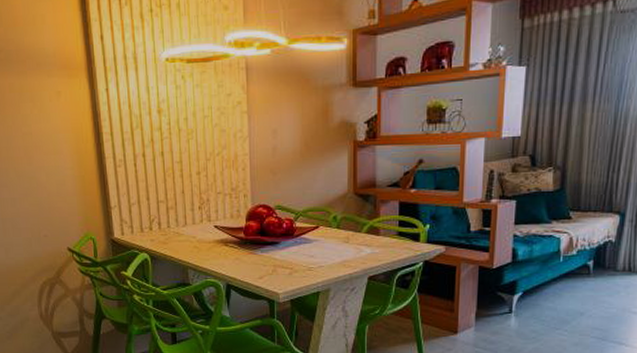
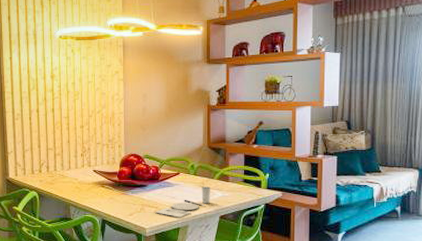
place setting: none [290,242,357,280] -> present [155,186,210,218]

